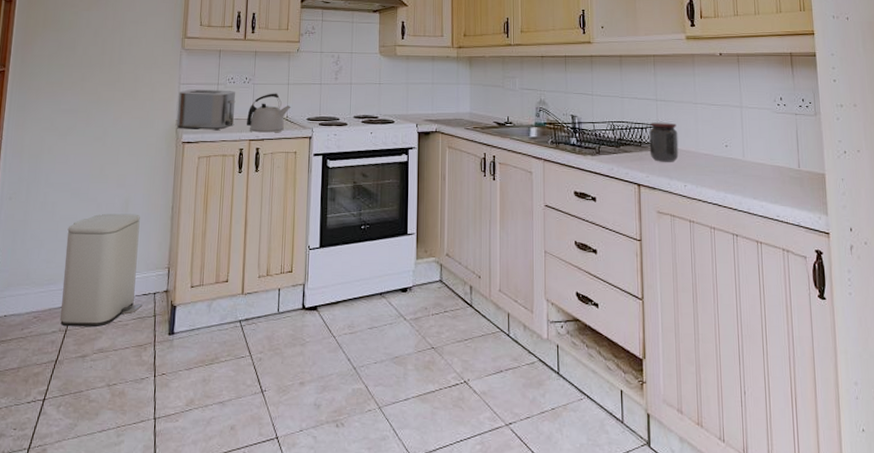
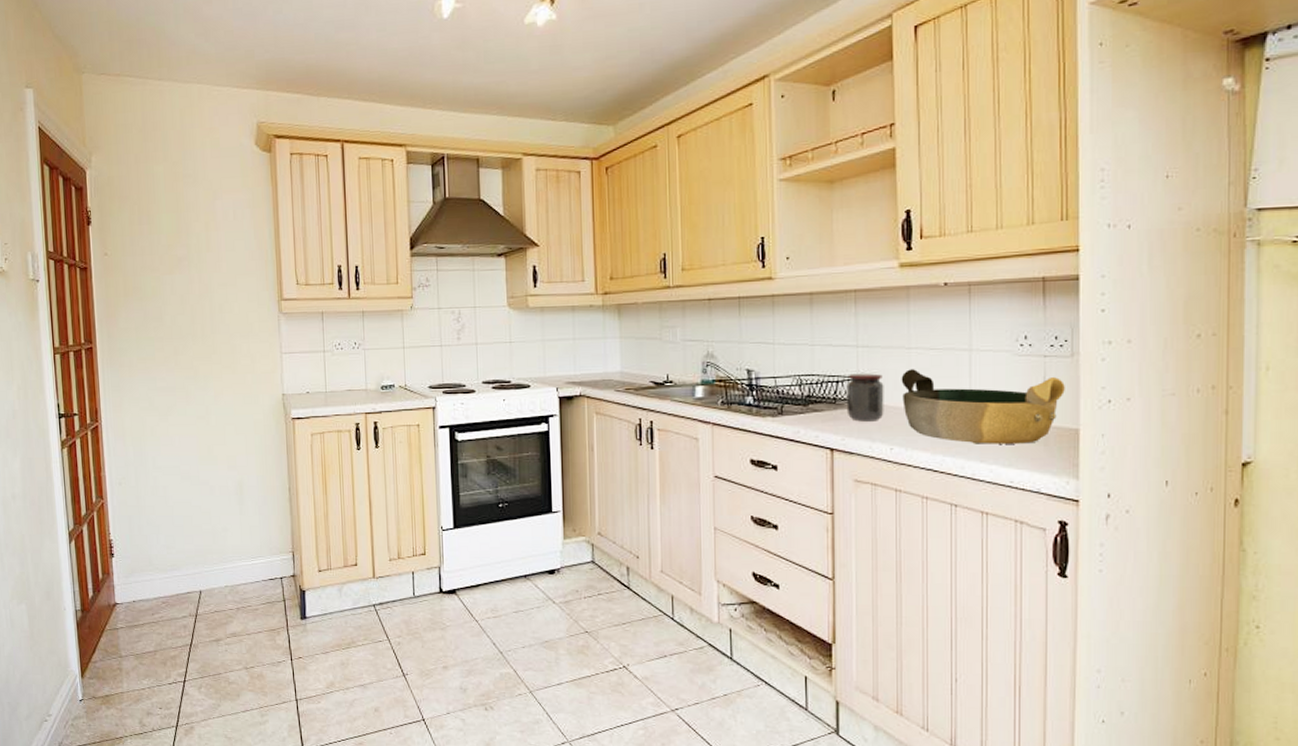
pedal bin: present [60,213,143,326] -> none [183,497,271,611]
toaster: present [176,89,236,131] -> none [281,357,346,404]
kettle: present [247,93,291,134] -> none [360,358,410,406]
cooking pot: none [690,120,812,185] -> present [901,369,1065,444]

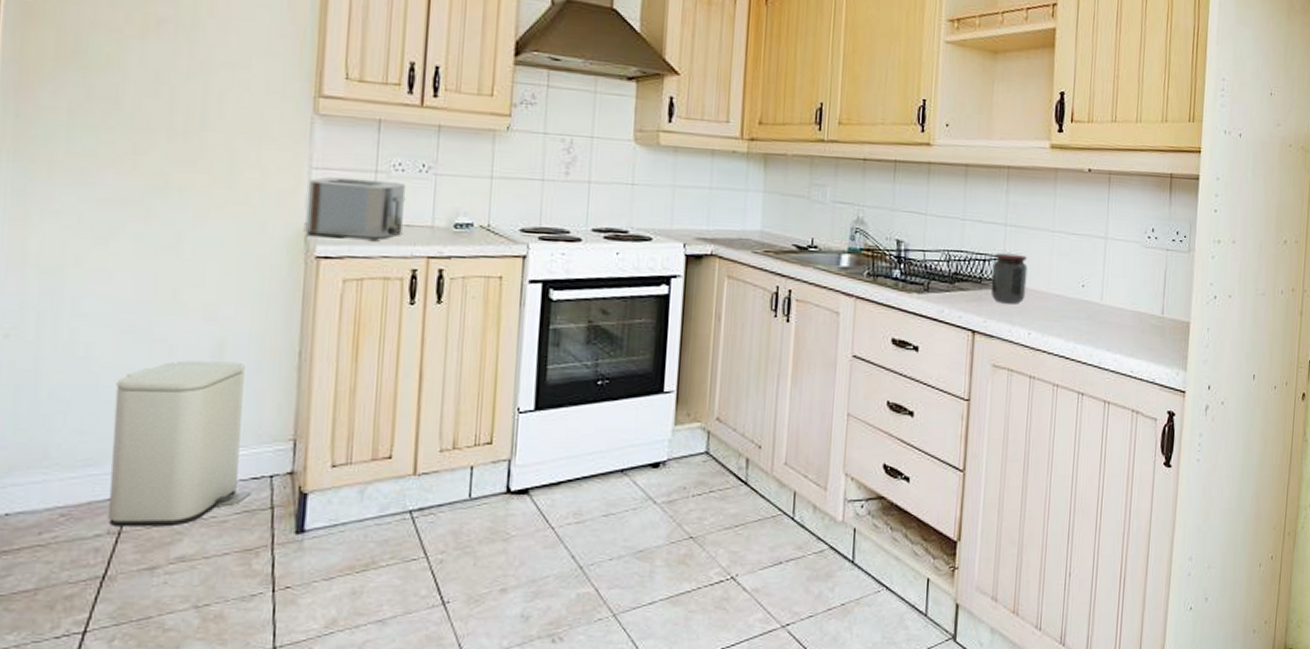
pedal bin: none [183,497,271,611] -> present [109,360,252,526]
toaster: none [281,357,346,404] -> present [305,177,407,242]
cooking pot: present [901,369,1065,444] -> none [1043,253,1182,334]

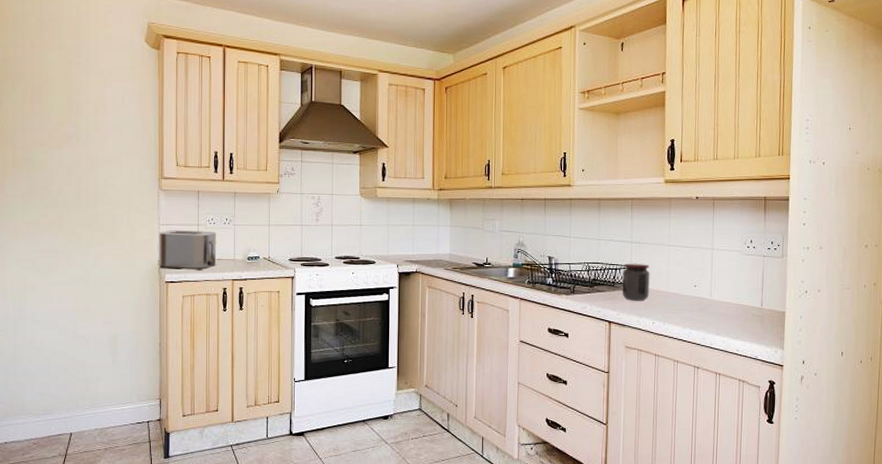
pedal bin: present [109,360,252,526] -> none [58,349,138,451]

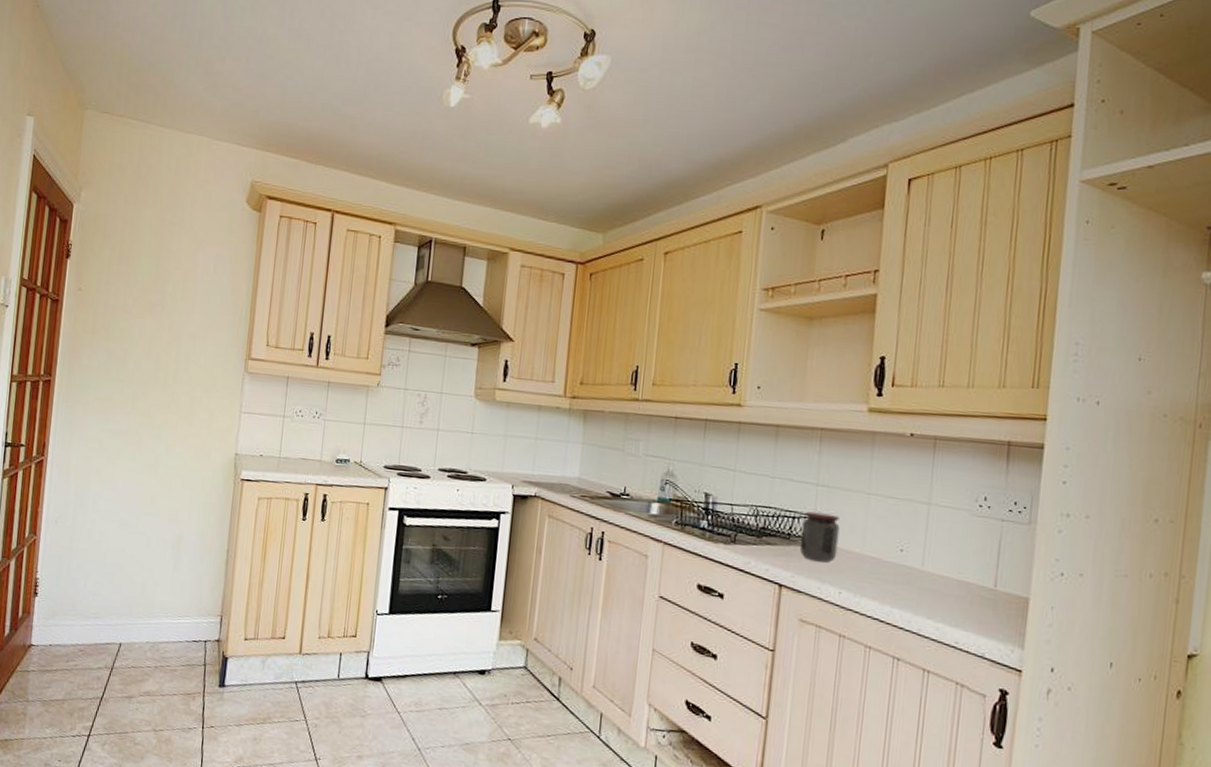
toaster: present [158,230,217,271] -> none [235,419,304,470]

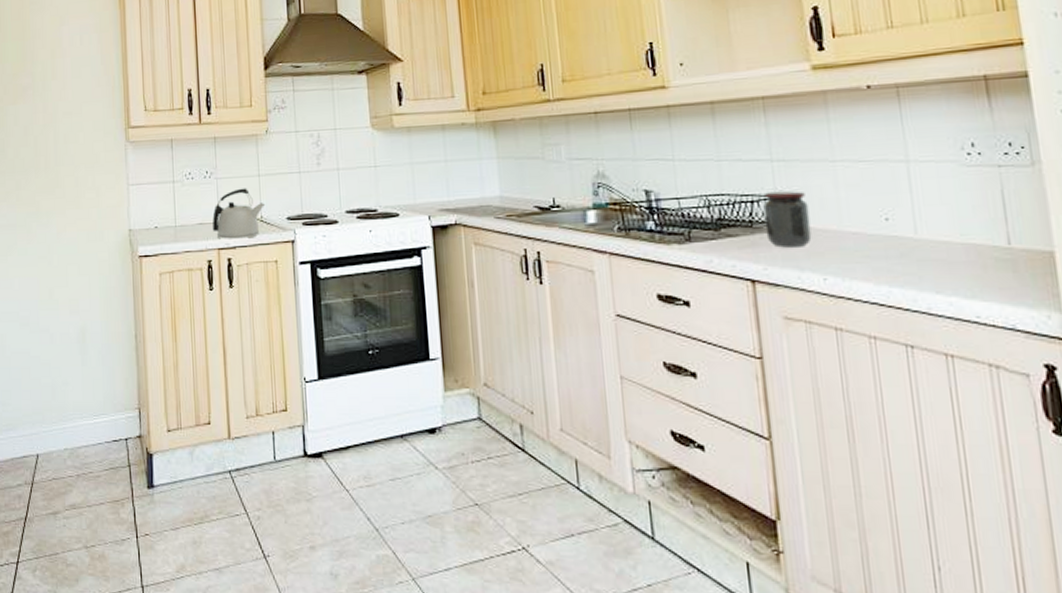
kettle: none [314,432,367,481] -> present [212,188,266,240]

